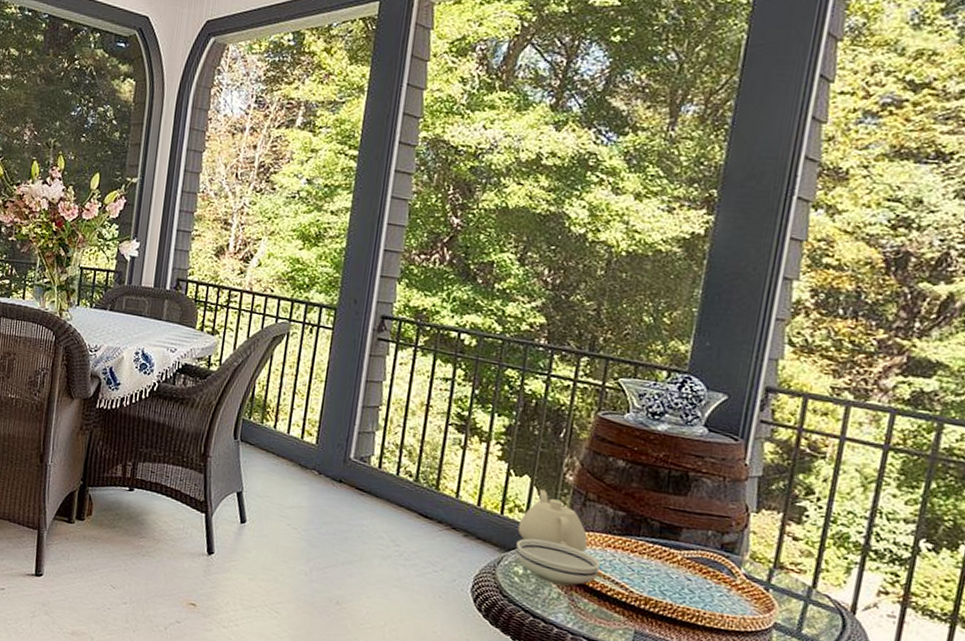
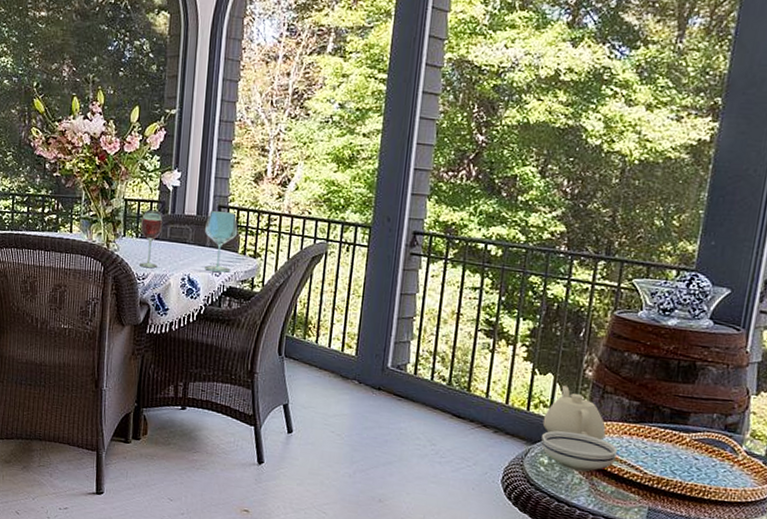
wineglass: none [92,280,119,340] -> present [140,210,163,268]
wine glass: none [160,283,197,349] -> present [204,211,238,273]

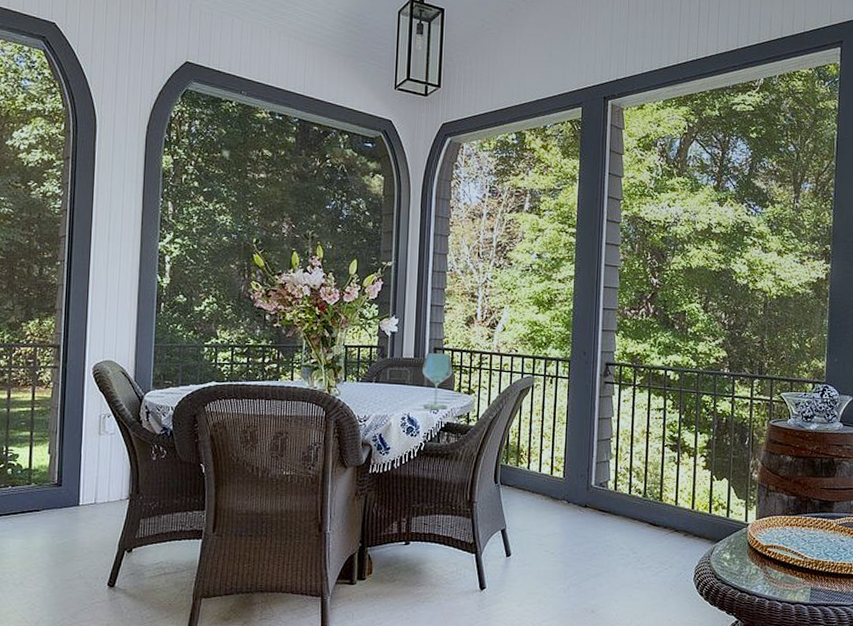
wineglass: present [140,210,163,268] -> none [361,355,383,410]
bowl: present [541,430,617,473] -> none [723,528,783,563]
teapot: present [542,384,606,441] -> none [722,487,773,533]

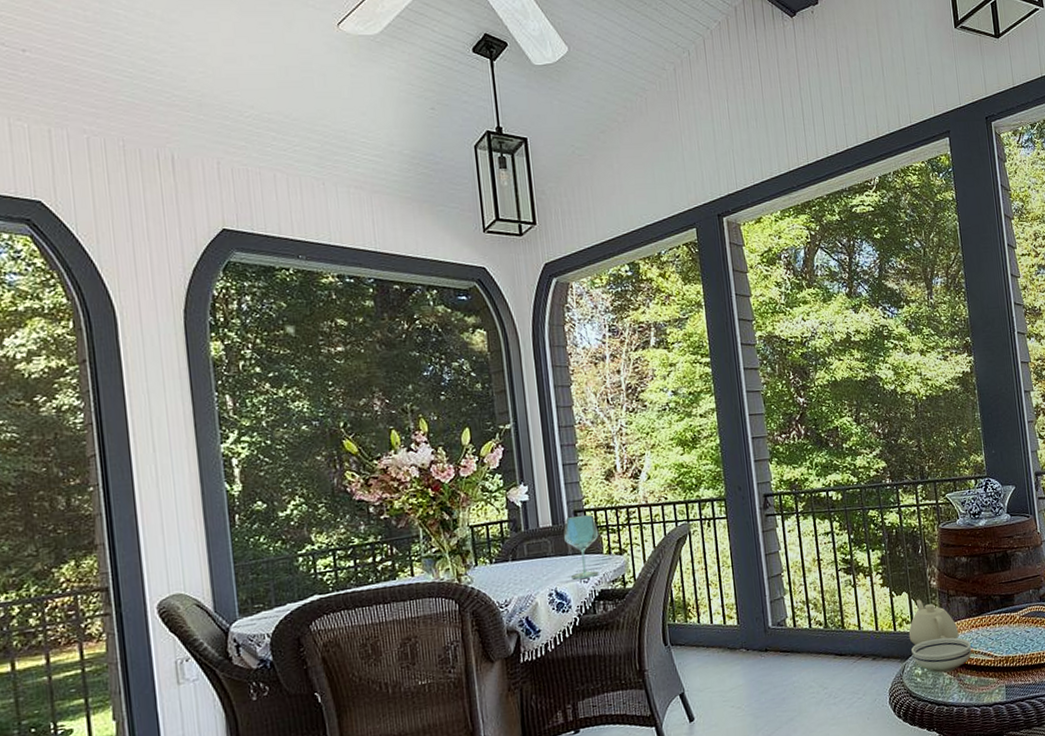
teapot: none [722,487,773,533] -> present [908,599,959,646]
bowl: none [723,528,783,563] -> present [911,637,972,673]

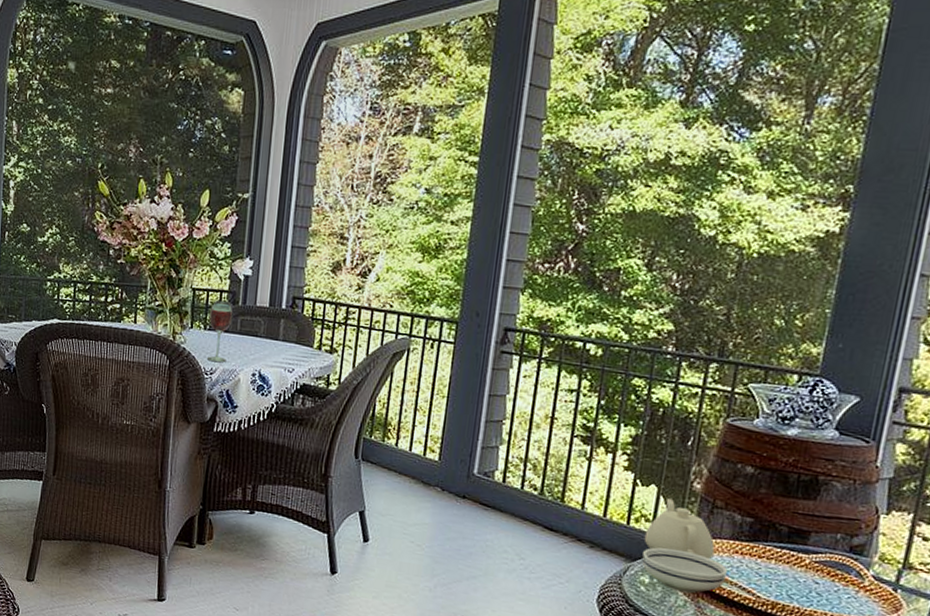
wineglass: none [493,531,520,593] -> present [207,301,233,362]
wine glass: present [563,515,599,580] -> none [277,302,314,369]

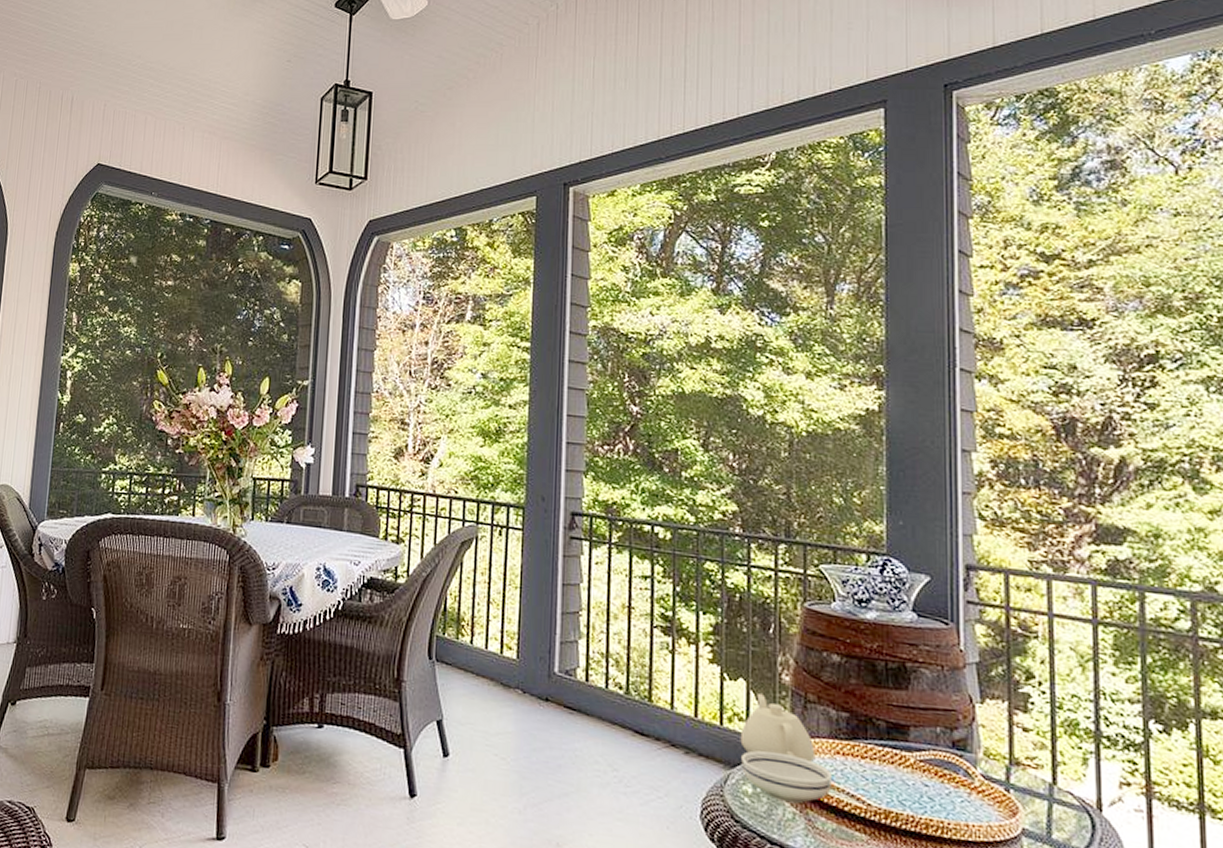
wineglass: present [207,301,233,362] -> none [269,490,296,556]

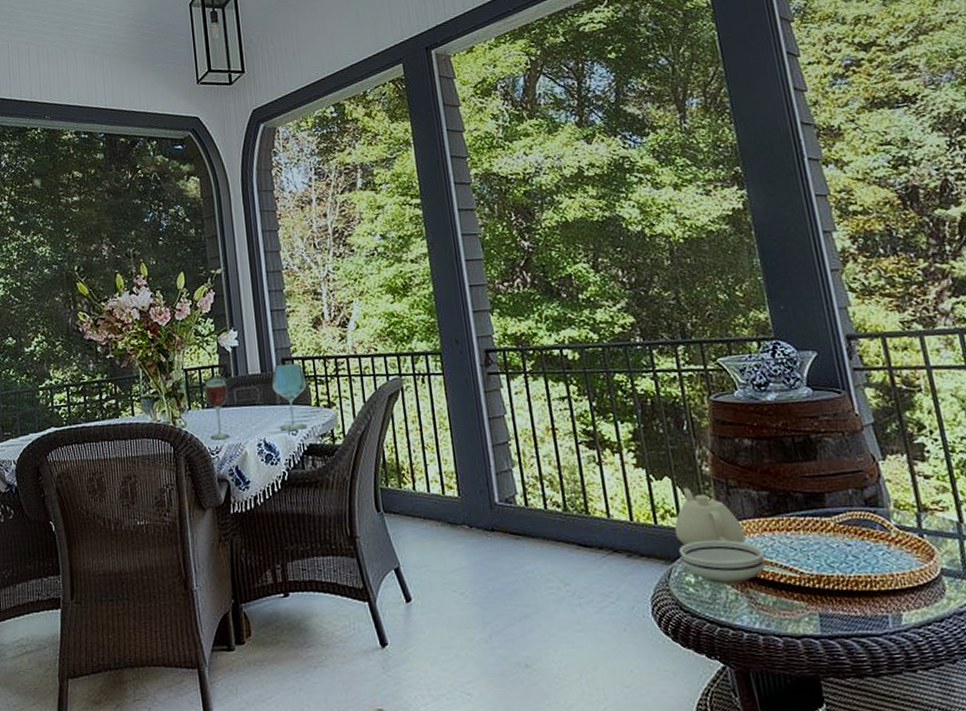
wineglass: none [269,490,296,556] -> present [205,376,230,440]
wine glass: none [341,490,378,561] -> present [271,364,308,431]

